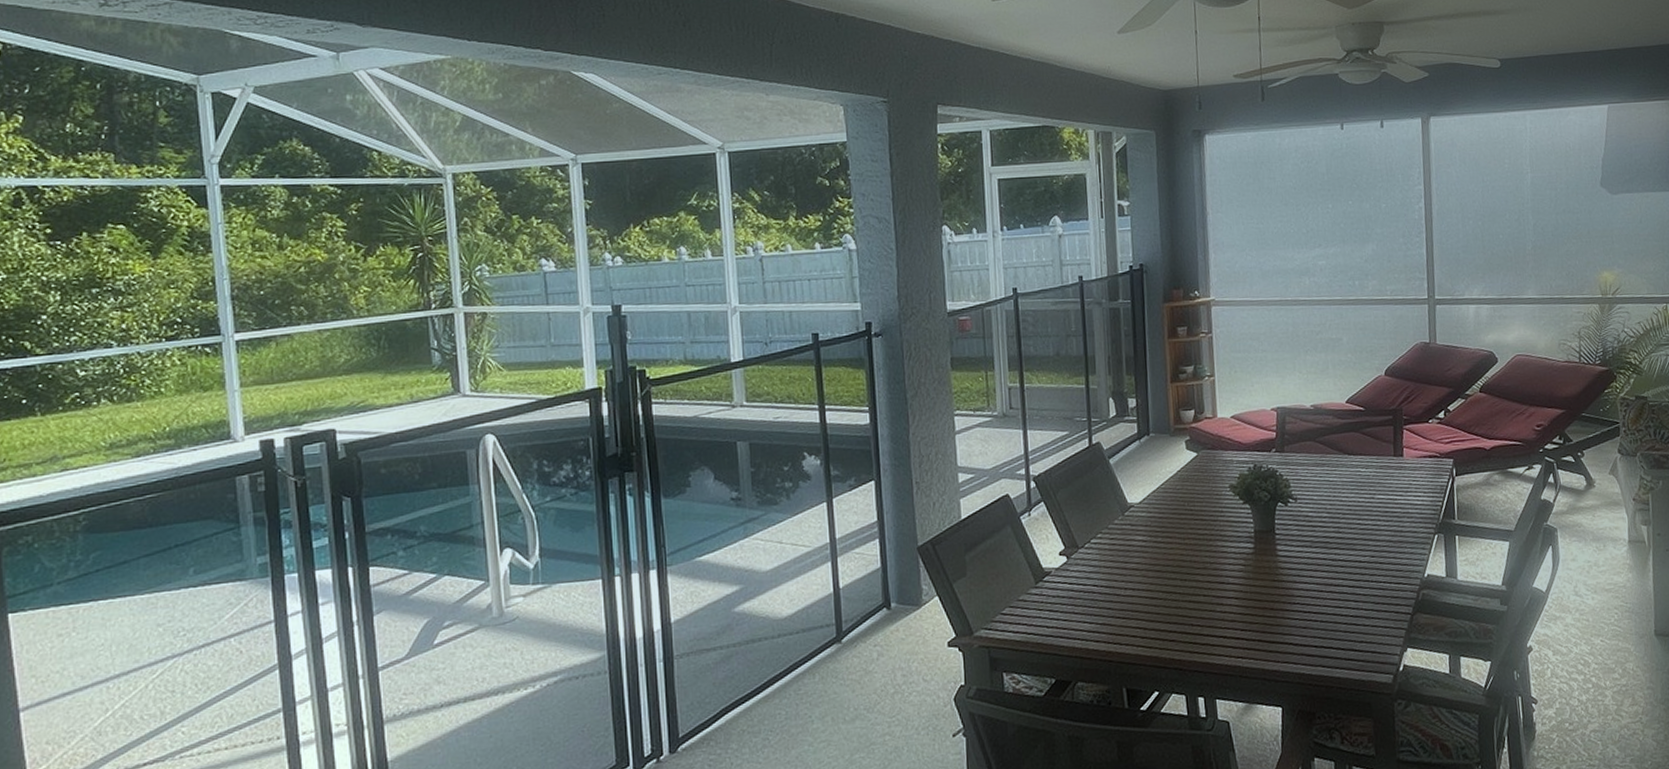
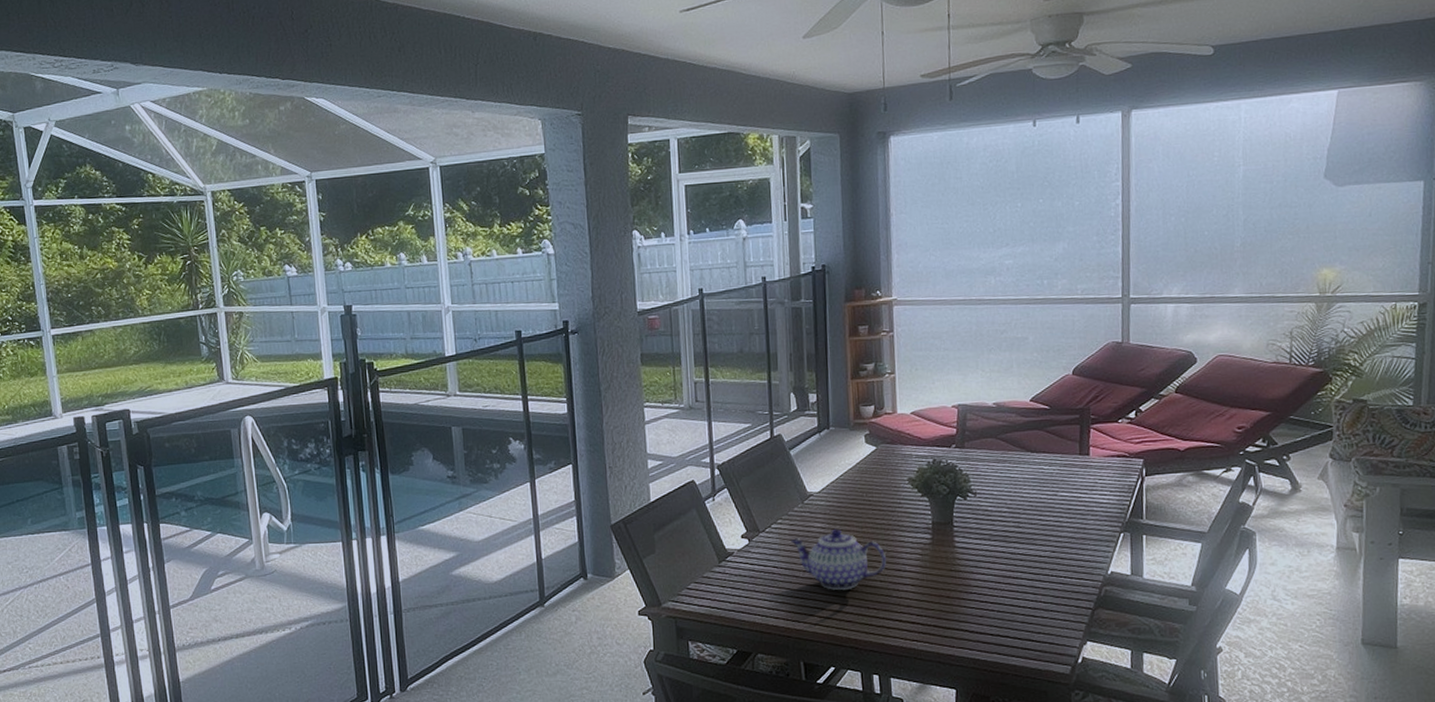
teapot: none [1111,541,1209,608] -> present [790,528,886,591]

